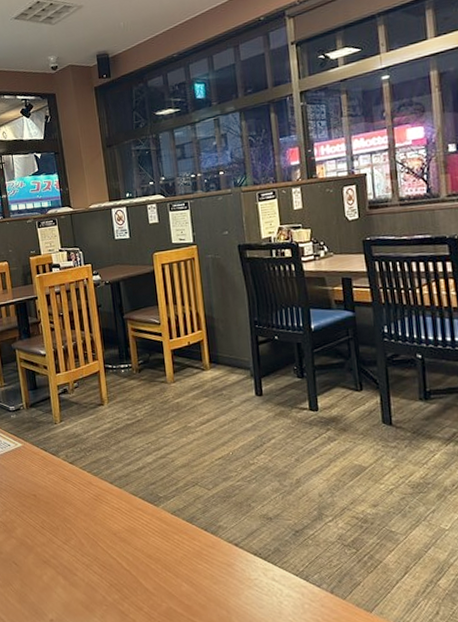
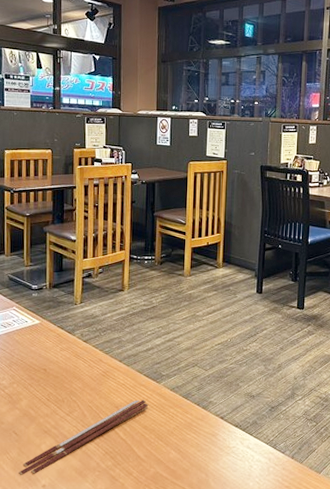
chopsticks: none [24,525,150,608] -> present [19,400,149,475]

